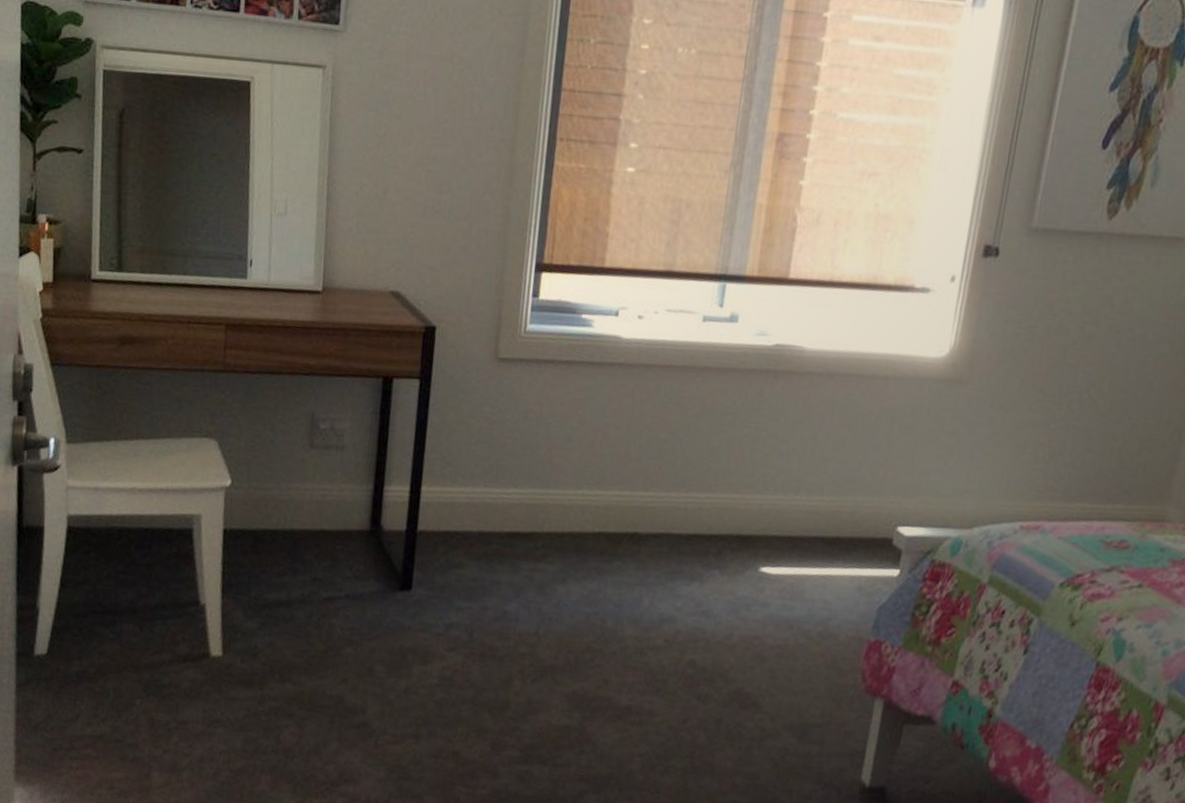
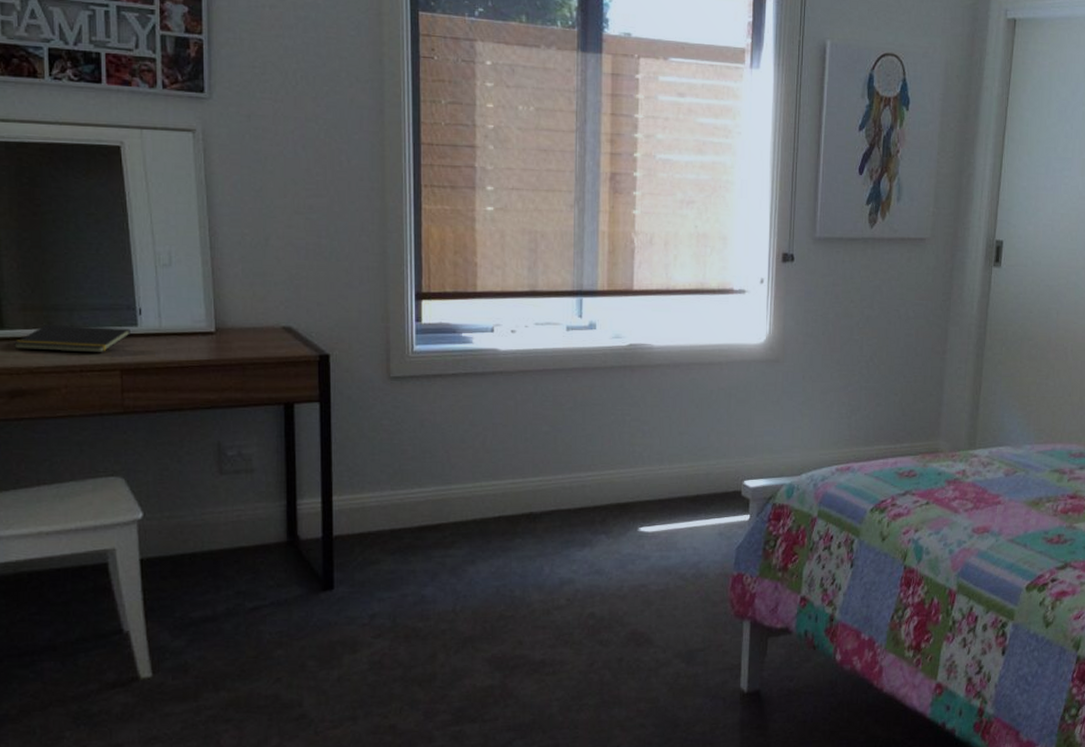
notepad: none [129,270,240,305] -> present [14,325,130,353]

